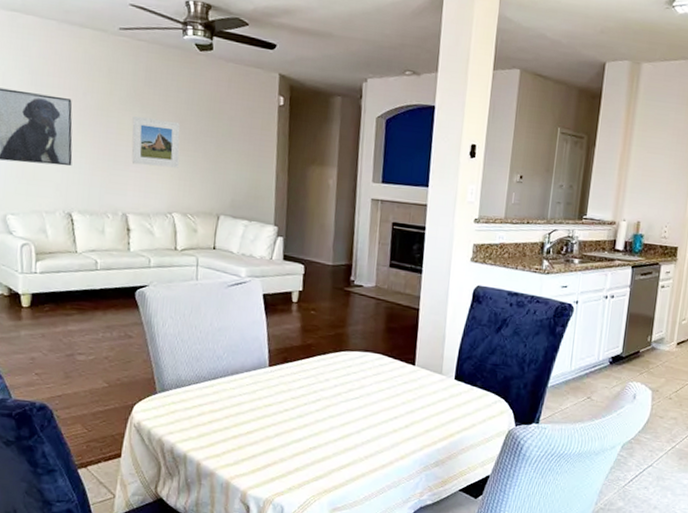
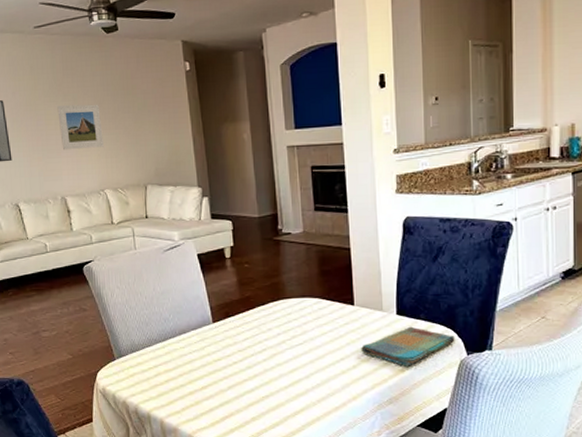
dish towel: none [415,392,507,431] -> present [361,326,455,366]

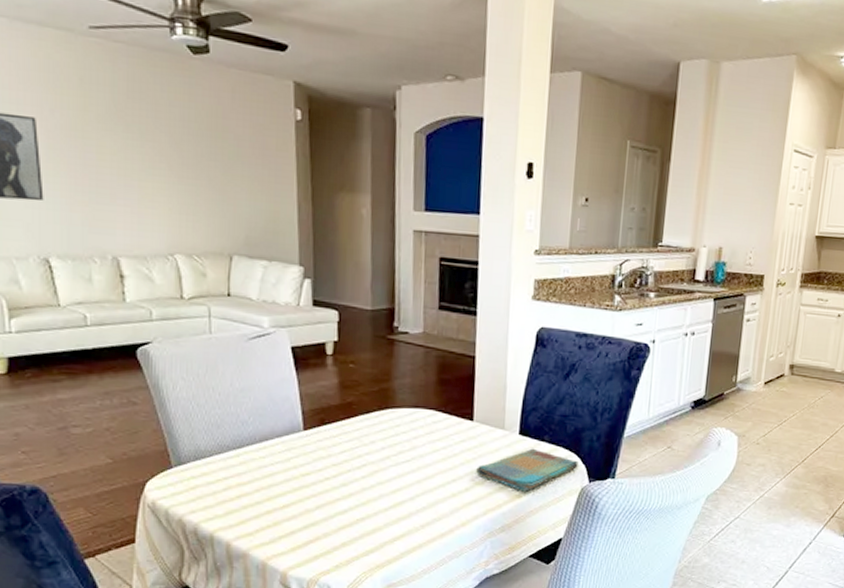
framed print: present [57,104,104,150] -> none [115,137,178,200]

